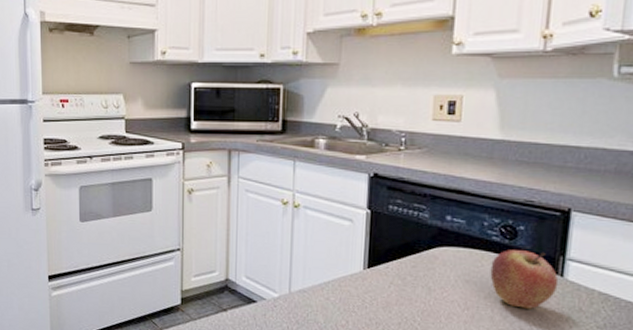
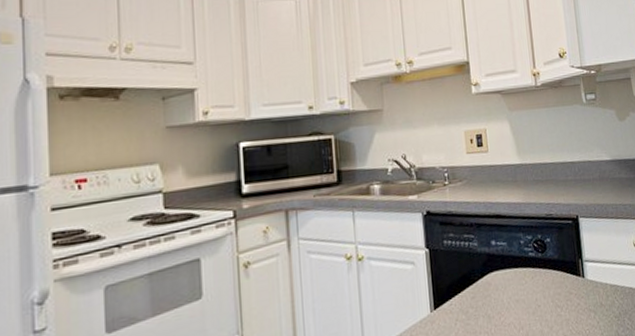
fruit: present [490,250,559,309] -> none [532,258,583,316]

